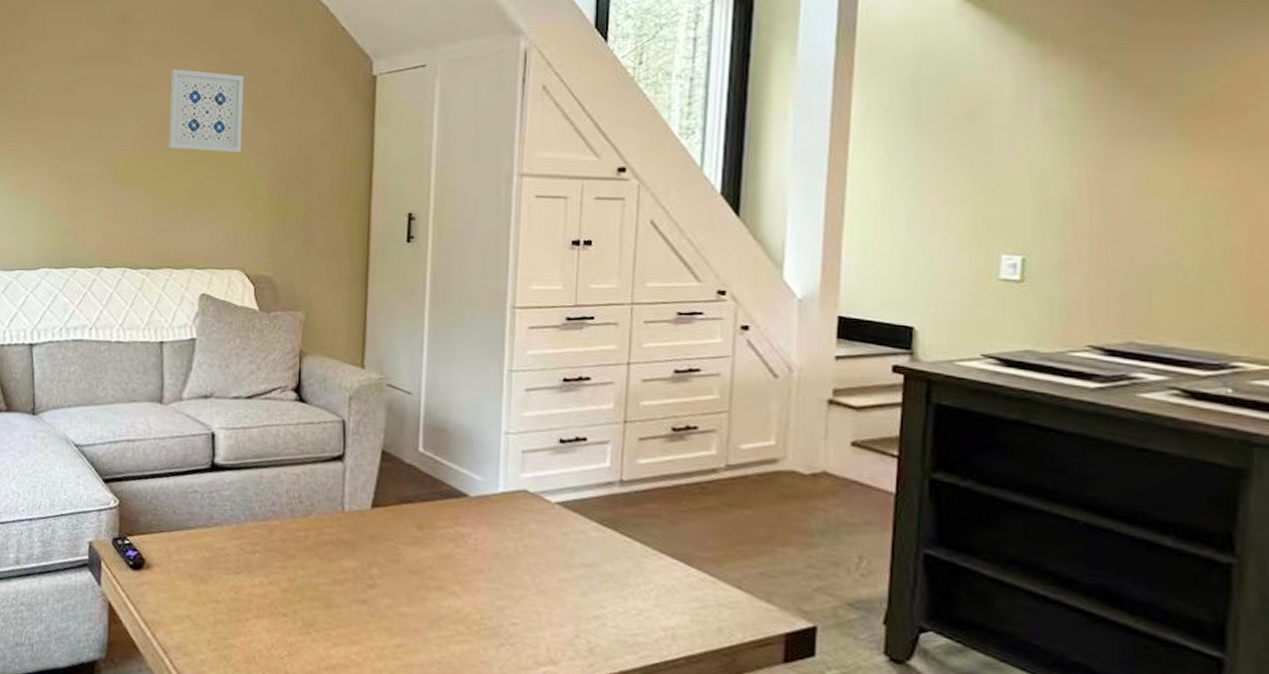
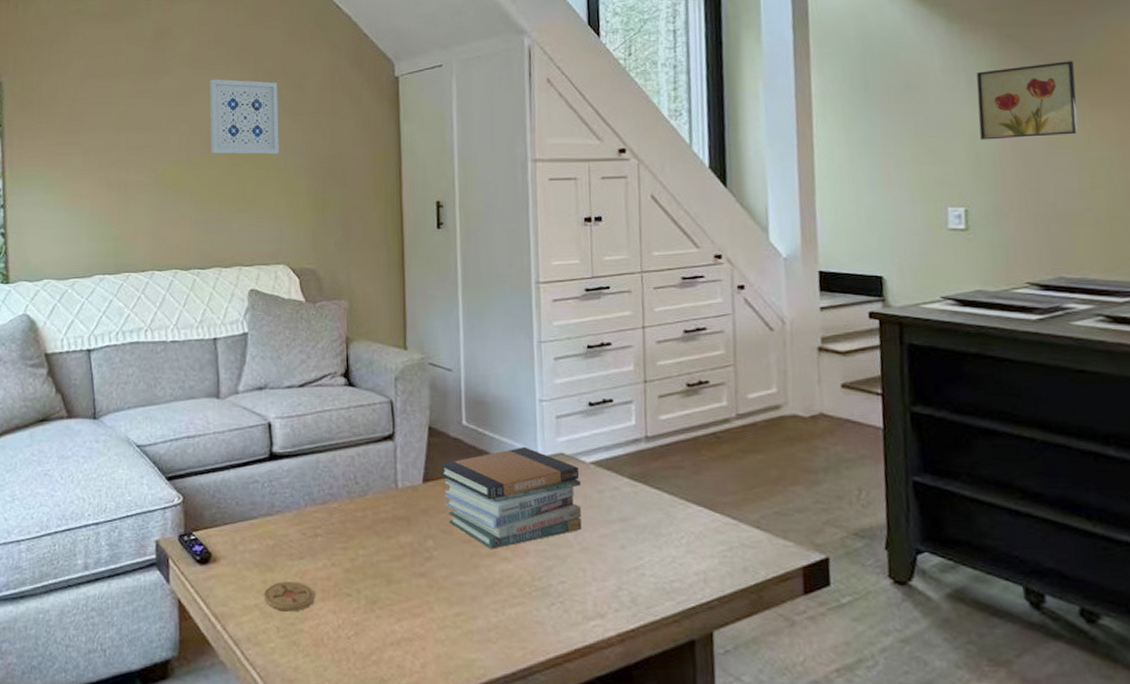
coaster: none [196,594,250,626] -> present [263,581,316,612]
book stack: none [390,479,543,583] -> present [439,446,582,549]
wall art: none [1051,94,1180,181] -> present [976,61,1079,140]

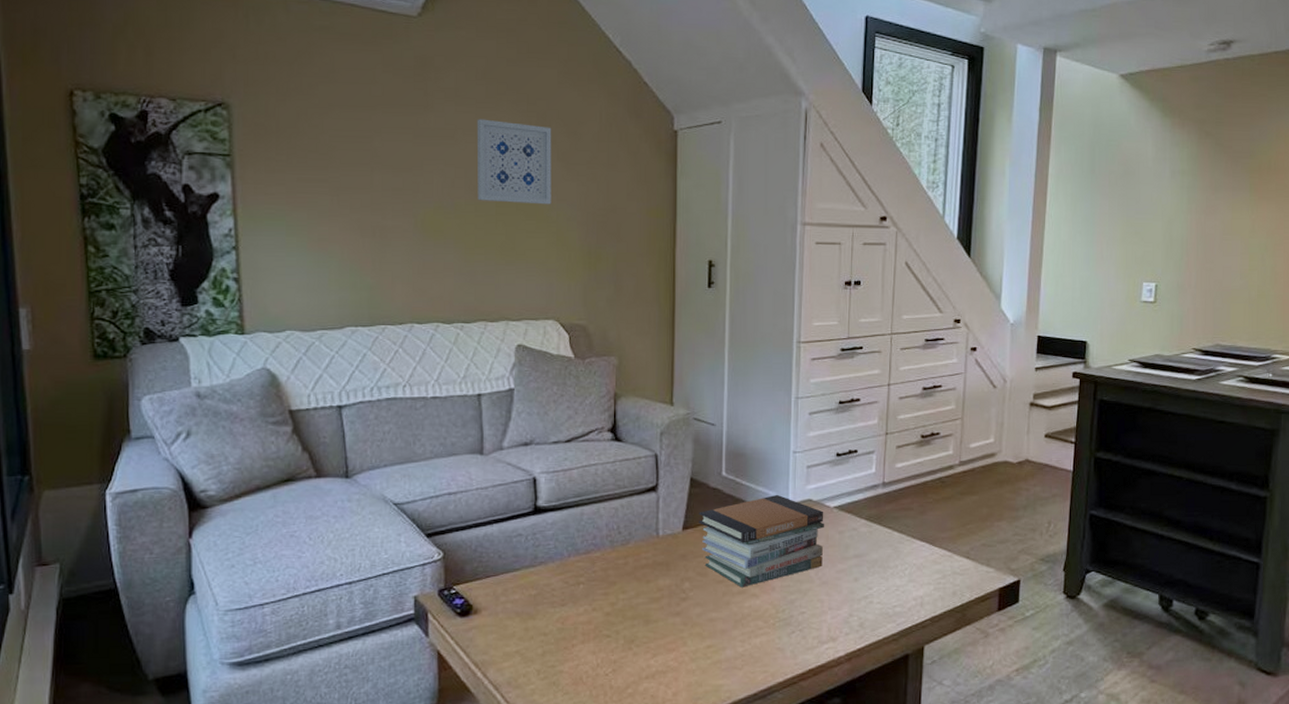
coaster: present [263,581,316,612] -> none [525,627,576,655]
wall art: present [976,61,1079,140] -> none [1175,158,1252,225]

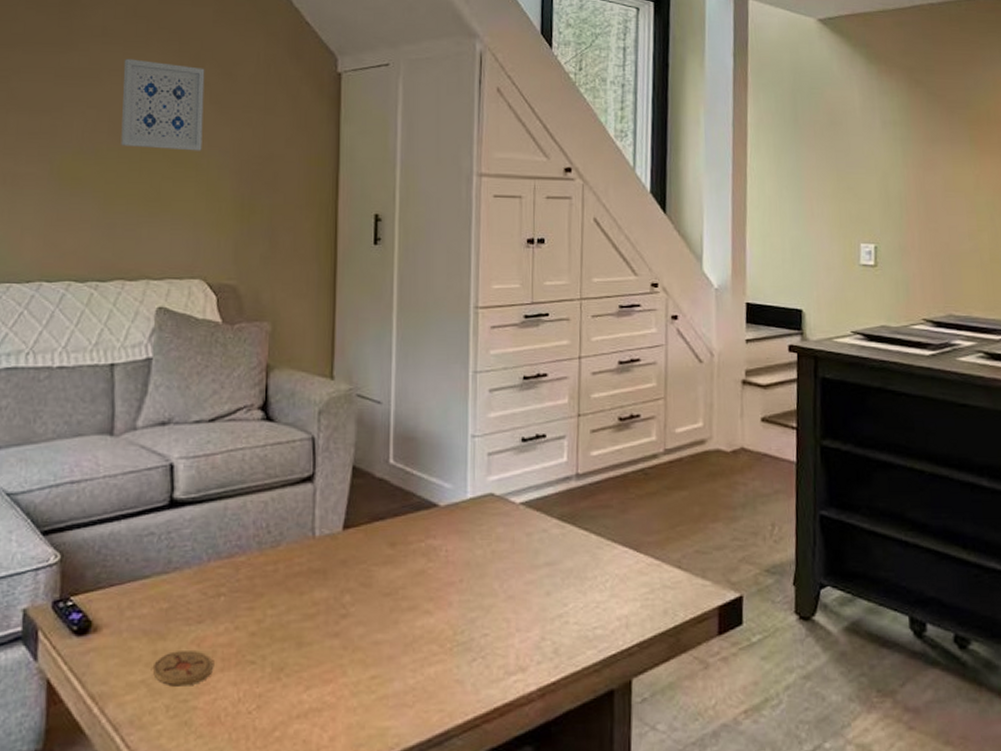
coaster: none [525,627,576,655] -> present [152,651,214,686]
book stack: present [699,494,824,587] -> none [362,487,509,602]

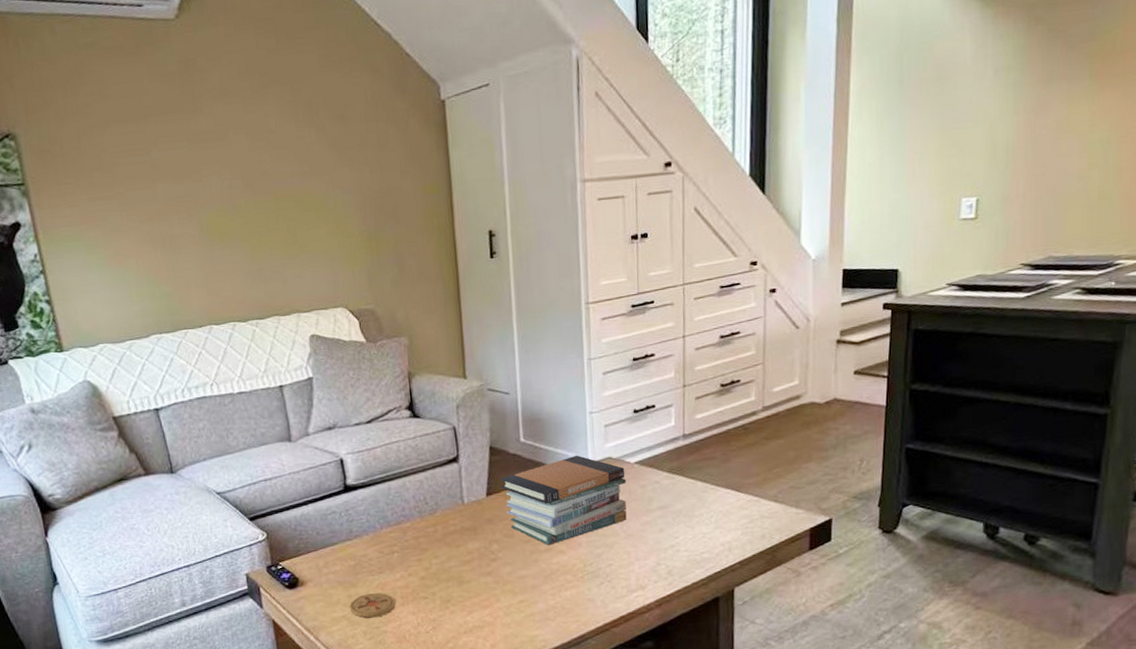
wall art: present [121,58,205,151] -> none [245,114,327,199]
book stack: none [362,487,509,602] -> present [500,455,627,545]

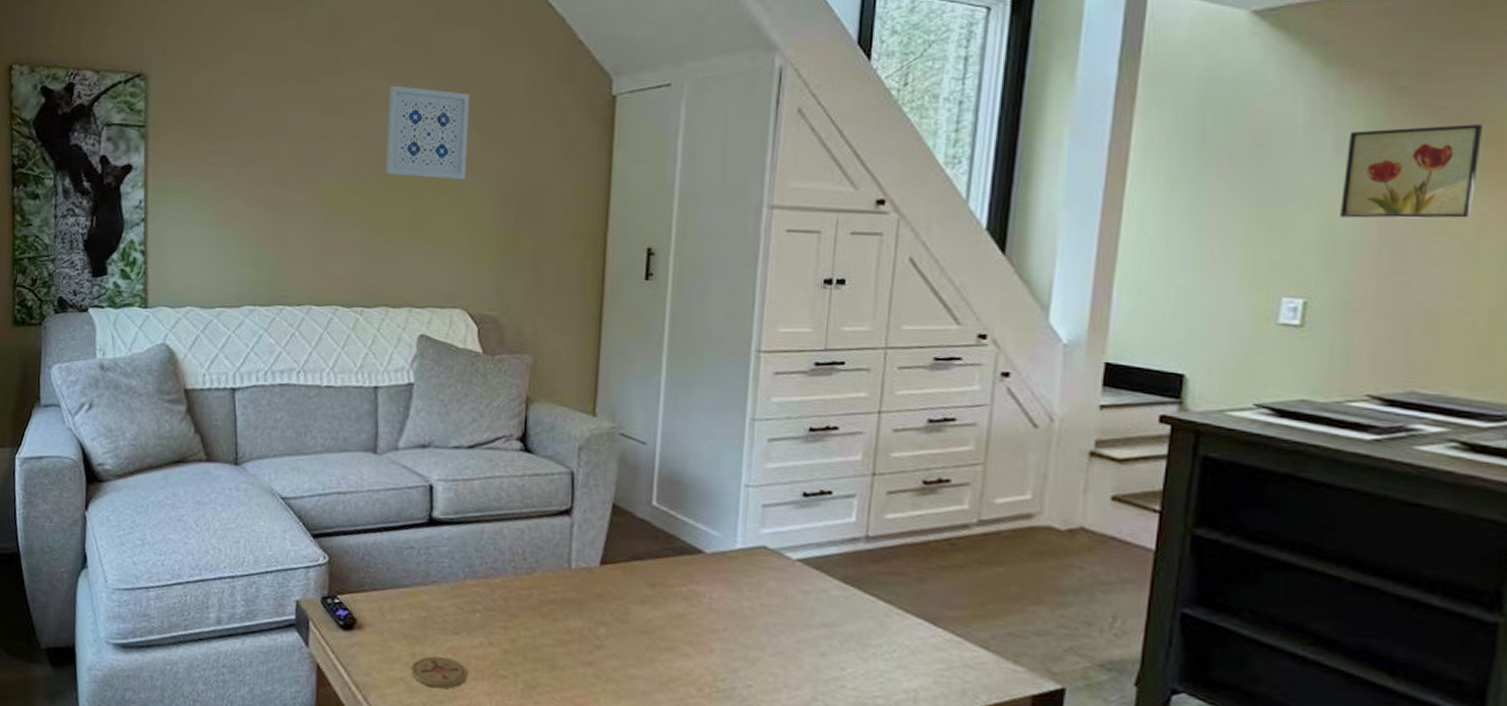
wall art: none [245,114,327,199] -> present [385,85,470,180]
book stack: present [500,455,627,545] -> none [620,535,783,644]
wall art: none [999,41,1093,129] -> present [1340,124,1484,219]

